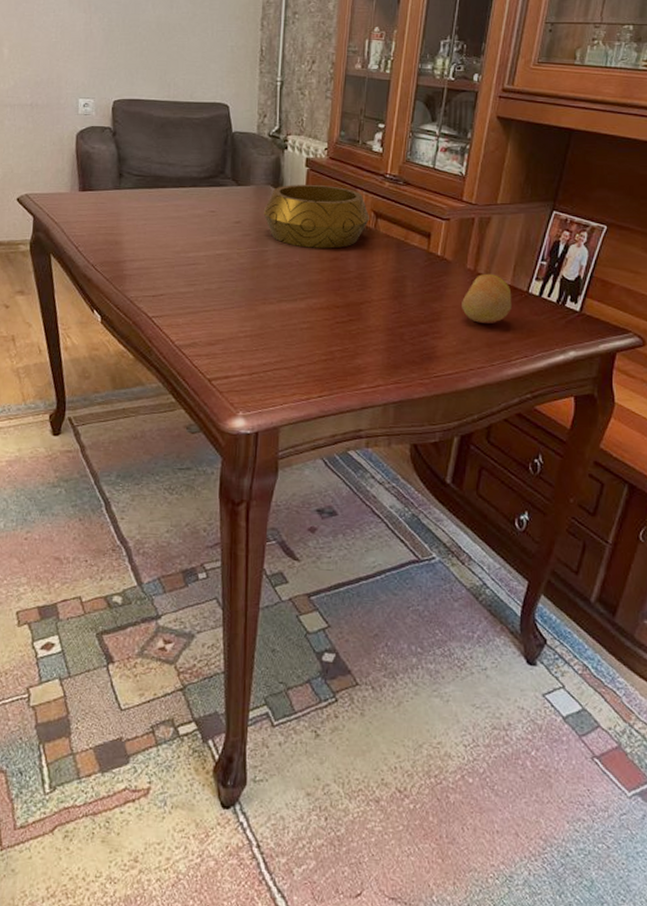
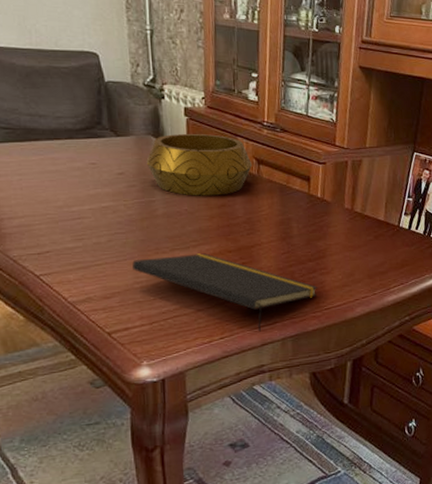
notepad: none [239,307,429,394] -> present [132,253,318,332]
fruit: present [462,273,512,323] -> none [343,211,387,257]

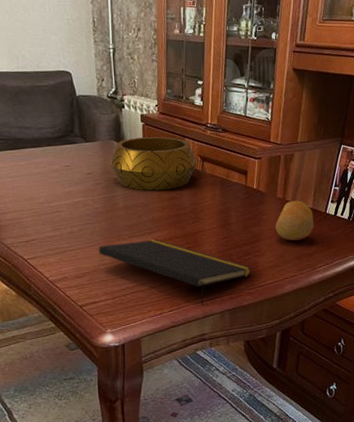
fruit: none [343,211,387,257] -> present [275,200,314,241]

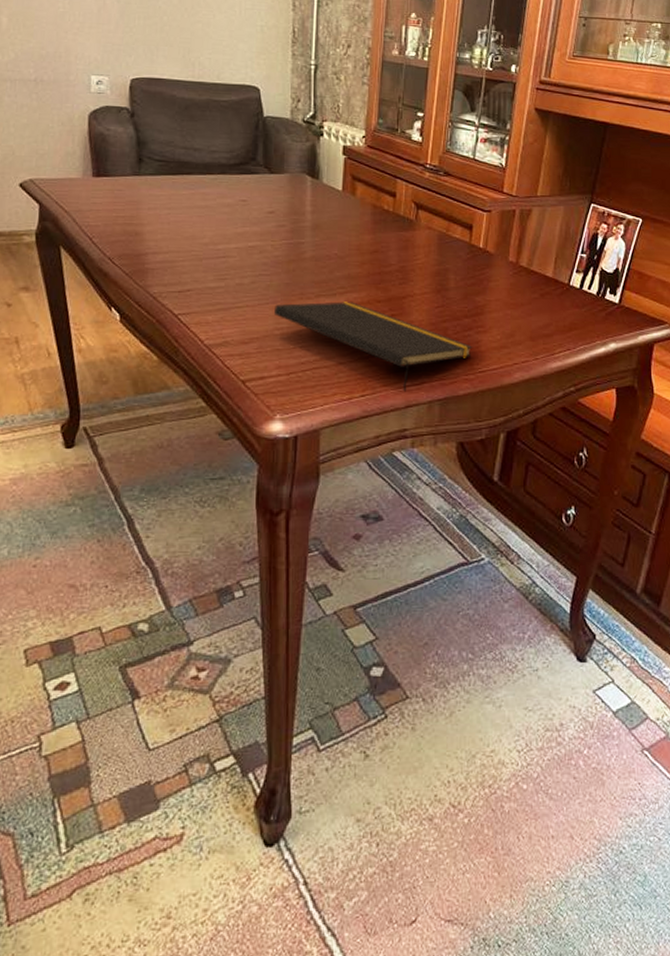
decorative bowl: present [109,136,197,191] -> none [298,173,410,241]
fruit: present [275,200,314,241] -> none [505,266,554,316]

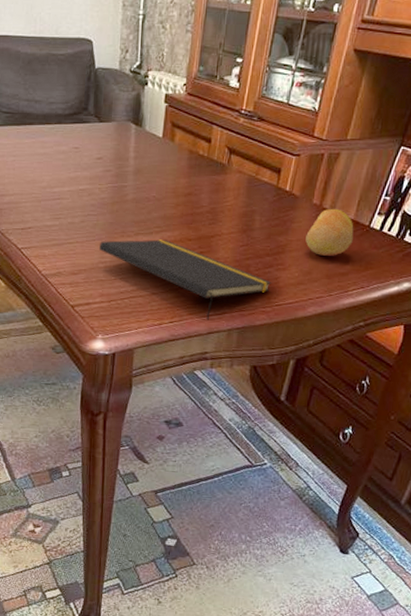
fruit: none [505,266,554,316] -> present [305,208,354,256]

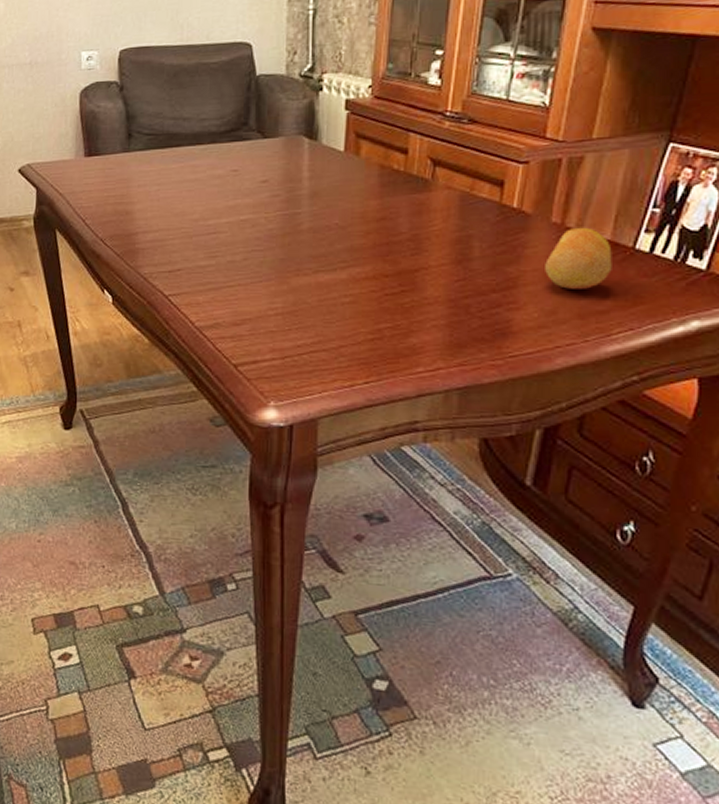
notepad: present [99,239,272,320] -> none [268,277,502,379]

